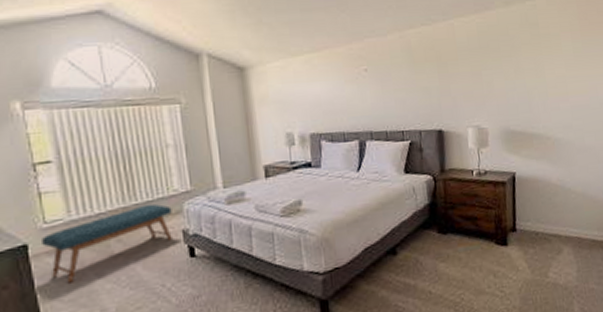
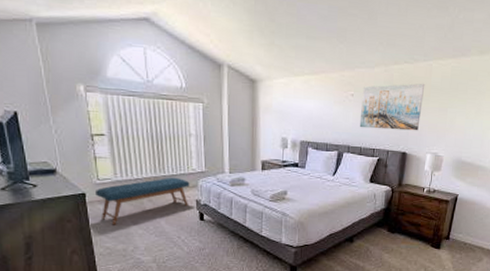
wall art: none [377,45,452,108] -> present [359,83,425,131]

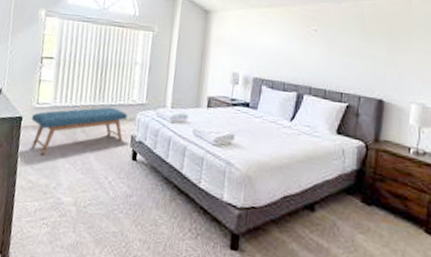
wall art: present [359,83,425,131] -> none [323,20,404,75]

